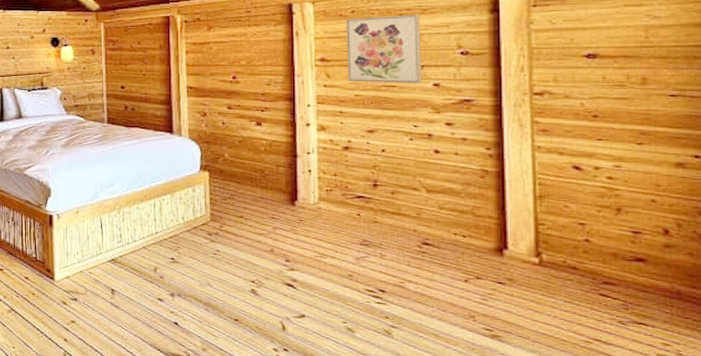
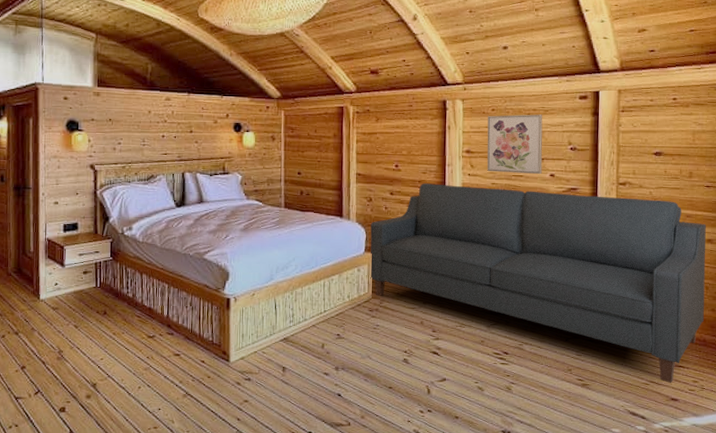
sofa: none [206,96,676,344] -> present [370,183,706,383]

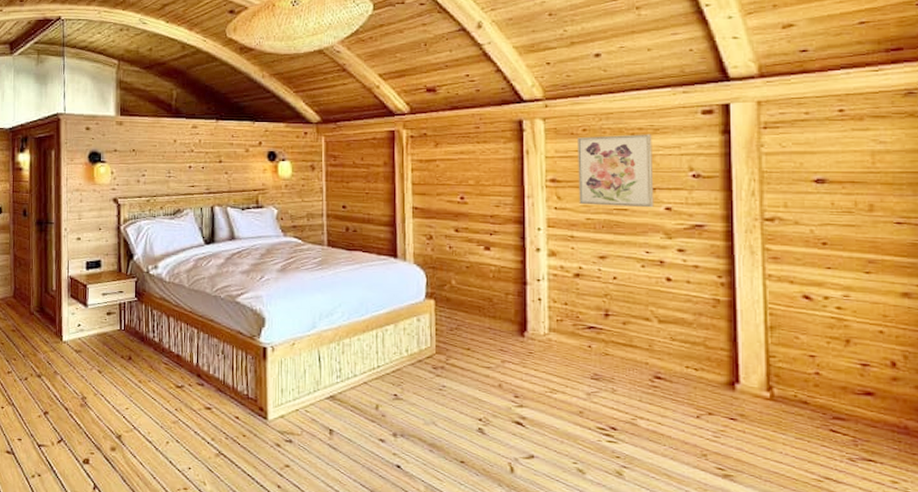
sofa: present [370,183,706,383] -> none [432,218,903,482]

